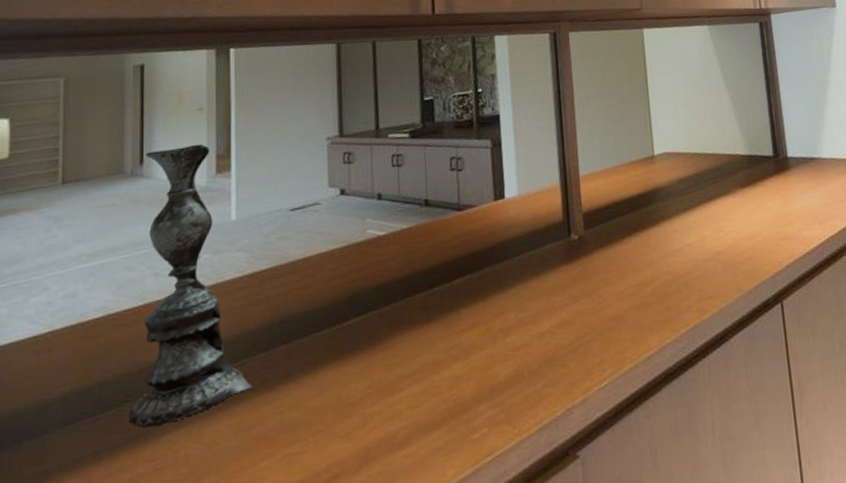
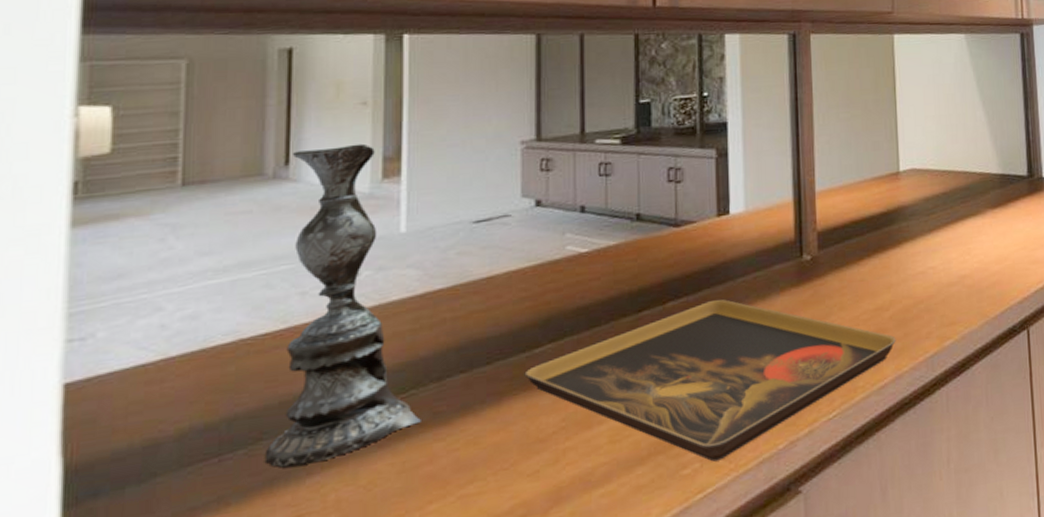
decorative tray: none [335,276,659,427] -> present [524,299,896,462]

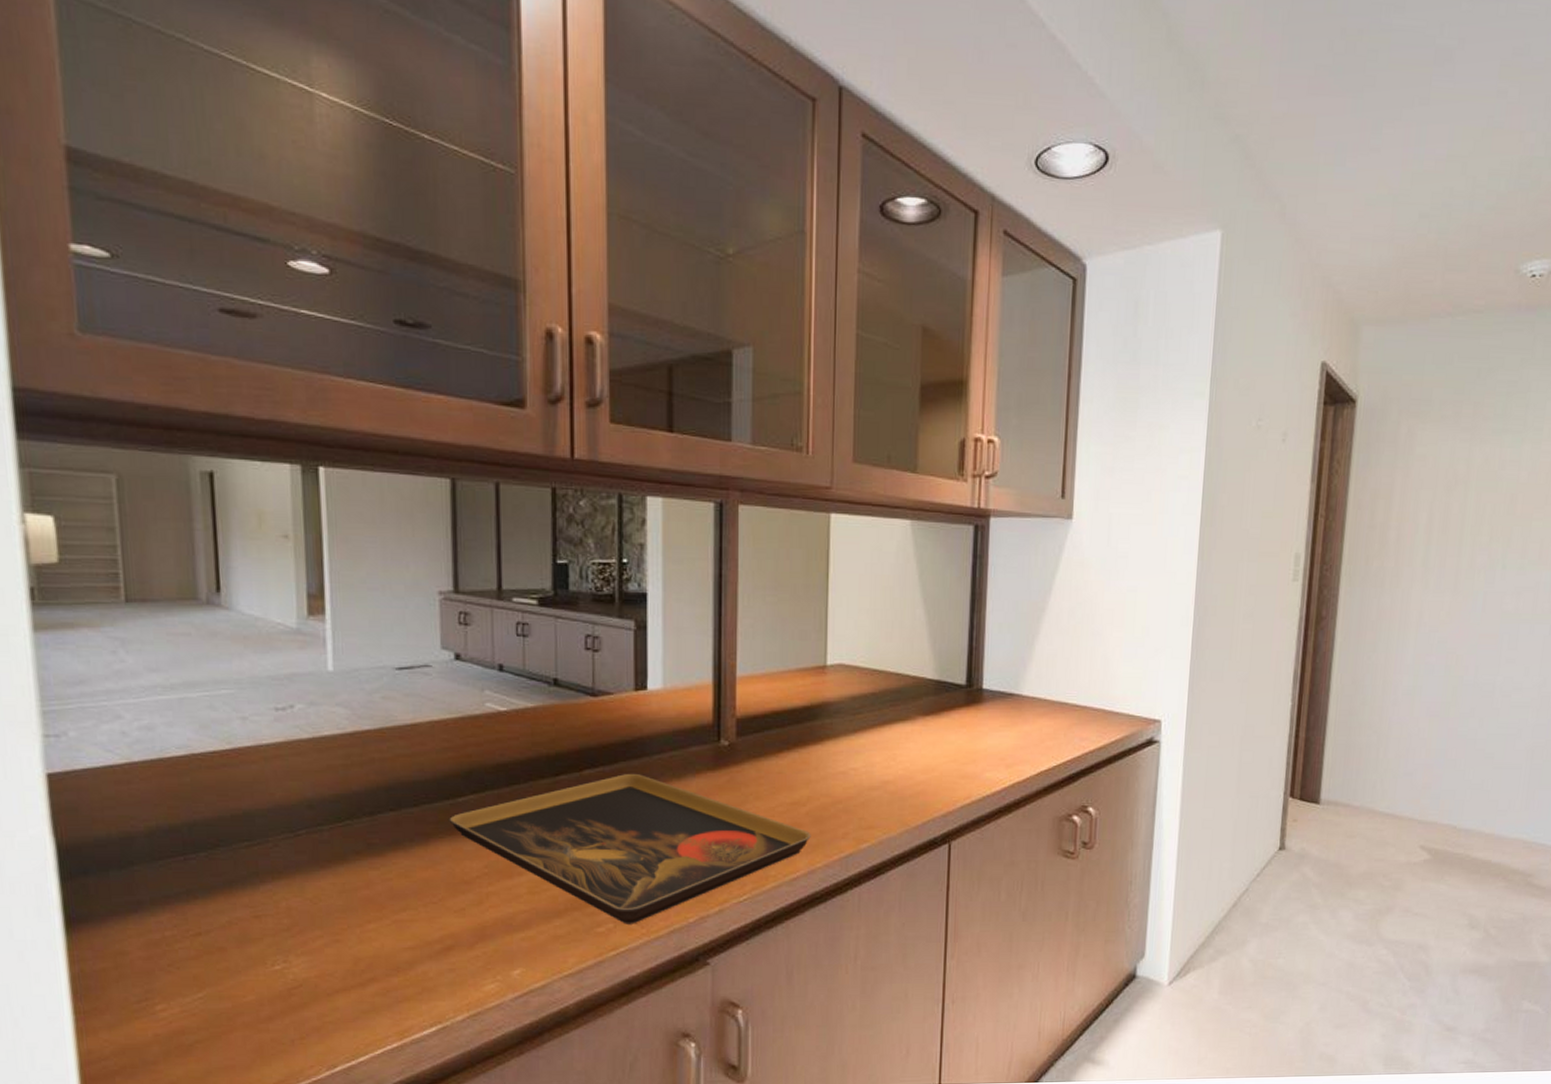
candlestick: present [264,143,421,468] -> none [222,577,357,873]

